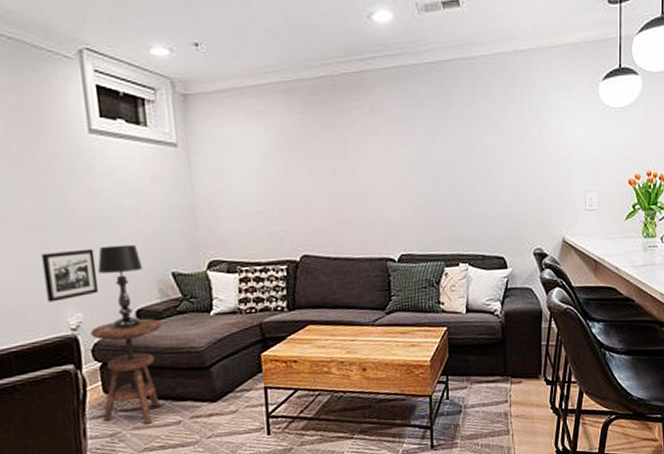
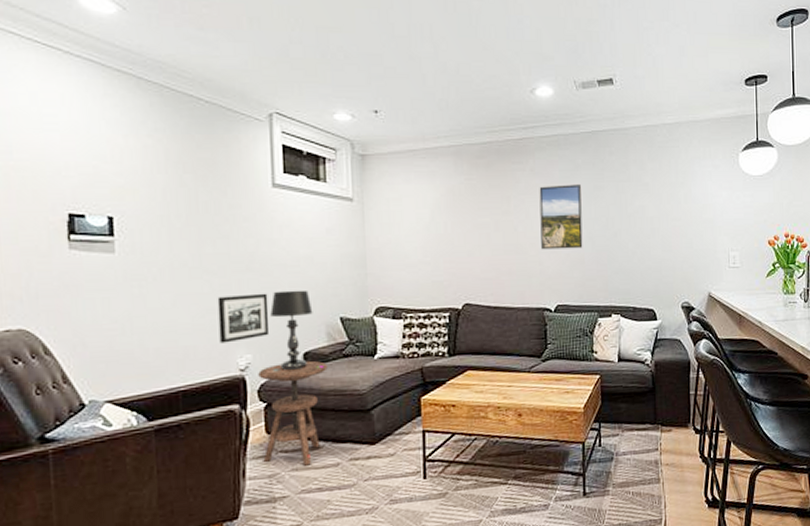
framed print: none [379,122,428,196] -> present [539,184,583,250]

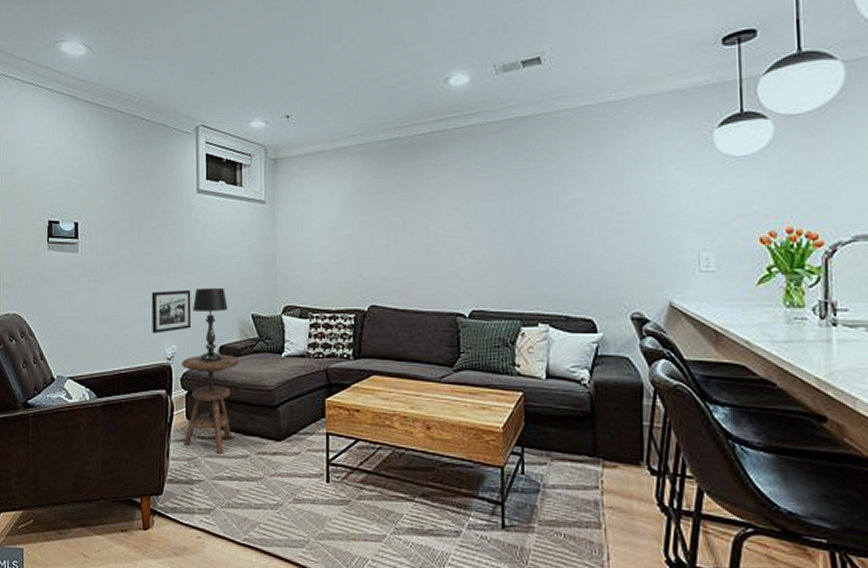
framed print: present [539,184,583,250] -> none [452,177,503,250]

